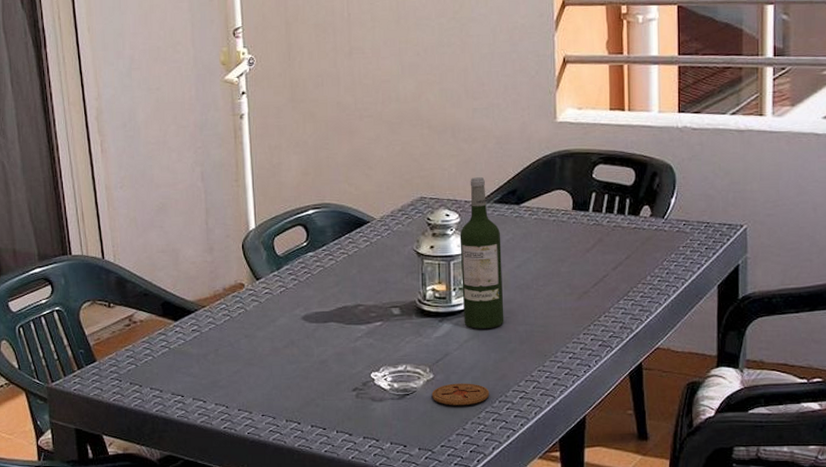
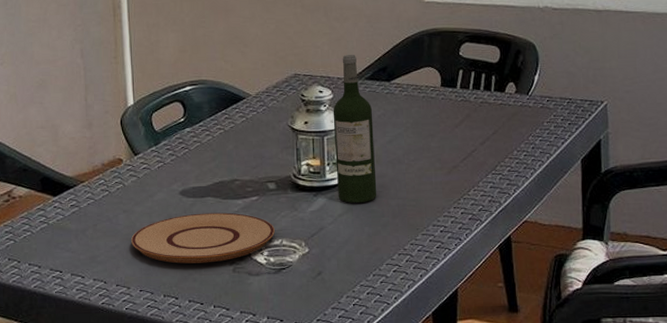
plate: none [253,338,399,389] -> present [131,212,275,264]
coaster: present [431,383,490,406] -> none [307,257,364,280]

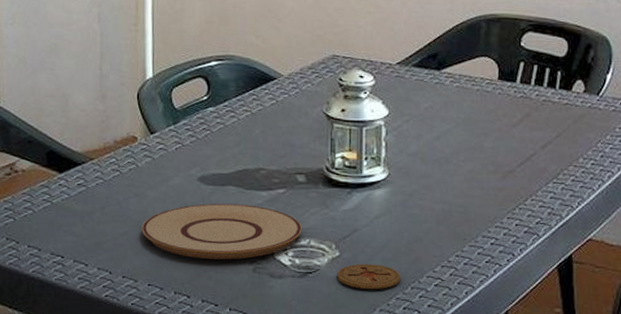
coaster: none [307,257,364,280] -> present [336,263,401,290]
wine bottle: present [333,55,377,203] -> none [374,37,420,205]

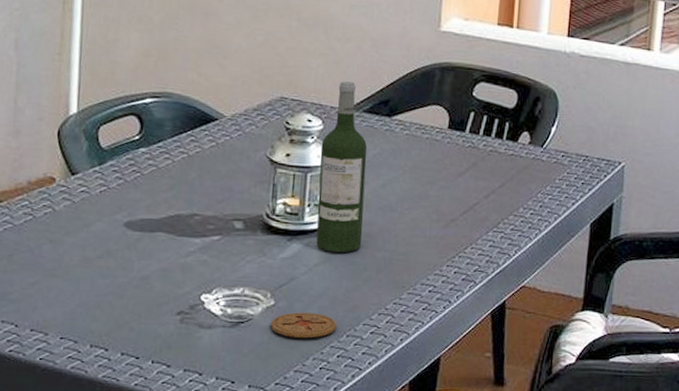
plate: present [142,203,302,260] -> none [56,250,236,310]
wine bottle: none [374,37,420,205] -> present [316,81,367,253]

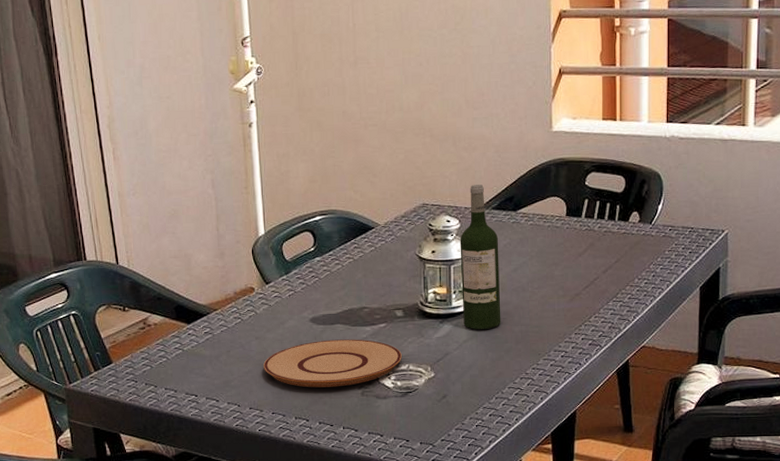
plate: none [56,250,236,310] -> present [264,339,402,388]
coaster: present [270,312,337,339] -> none [432,381,487,402]

